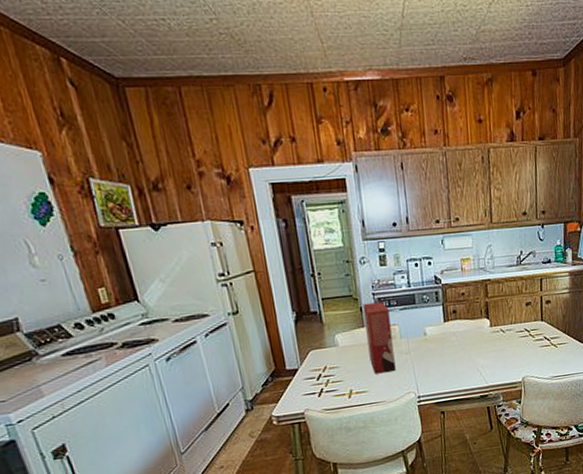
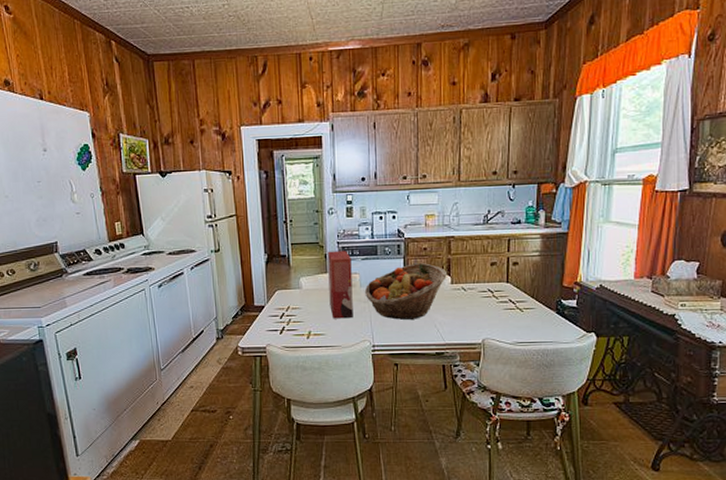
fruit basket: none [405,308,486,368] -> present [364,263,447,321]

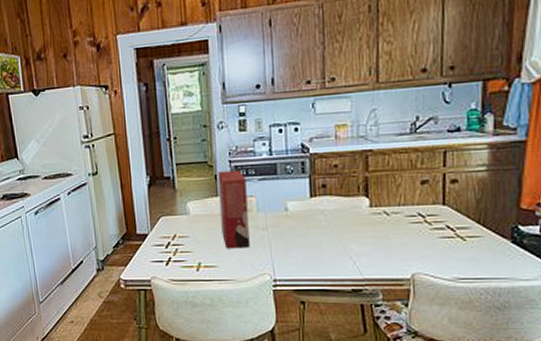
fruit basket: present [364,263,447,321] -> none [262,183,364,251]

